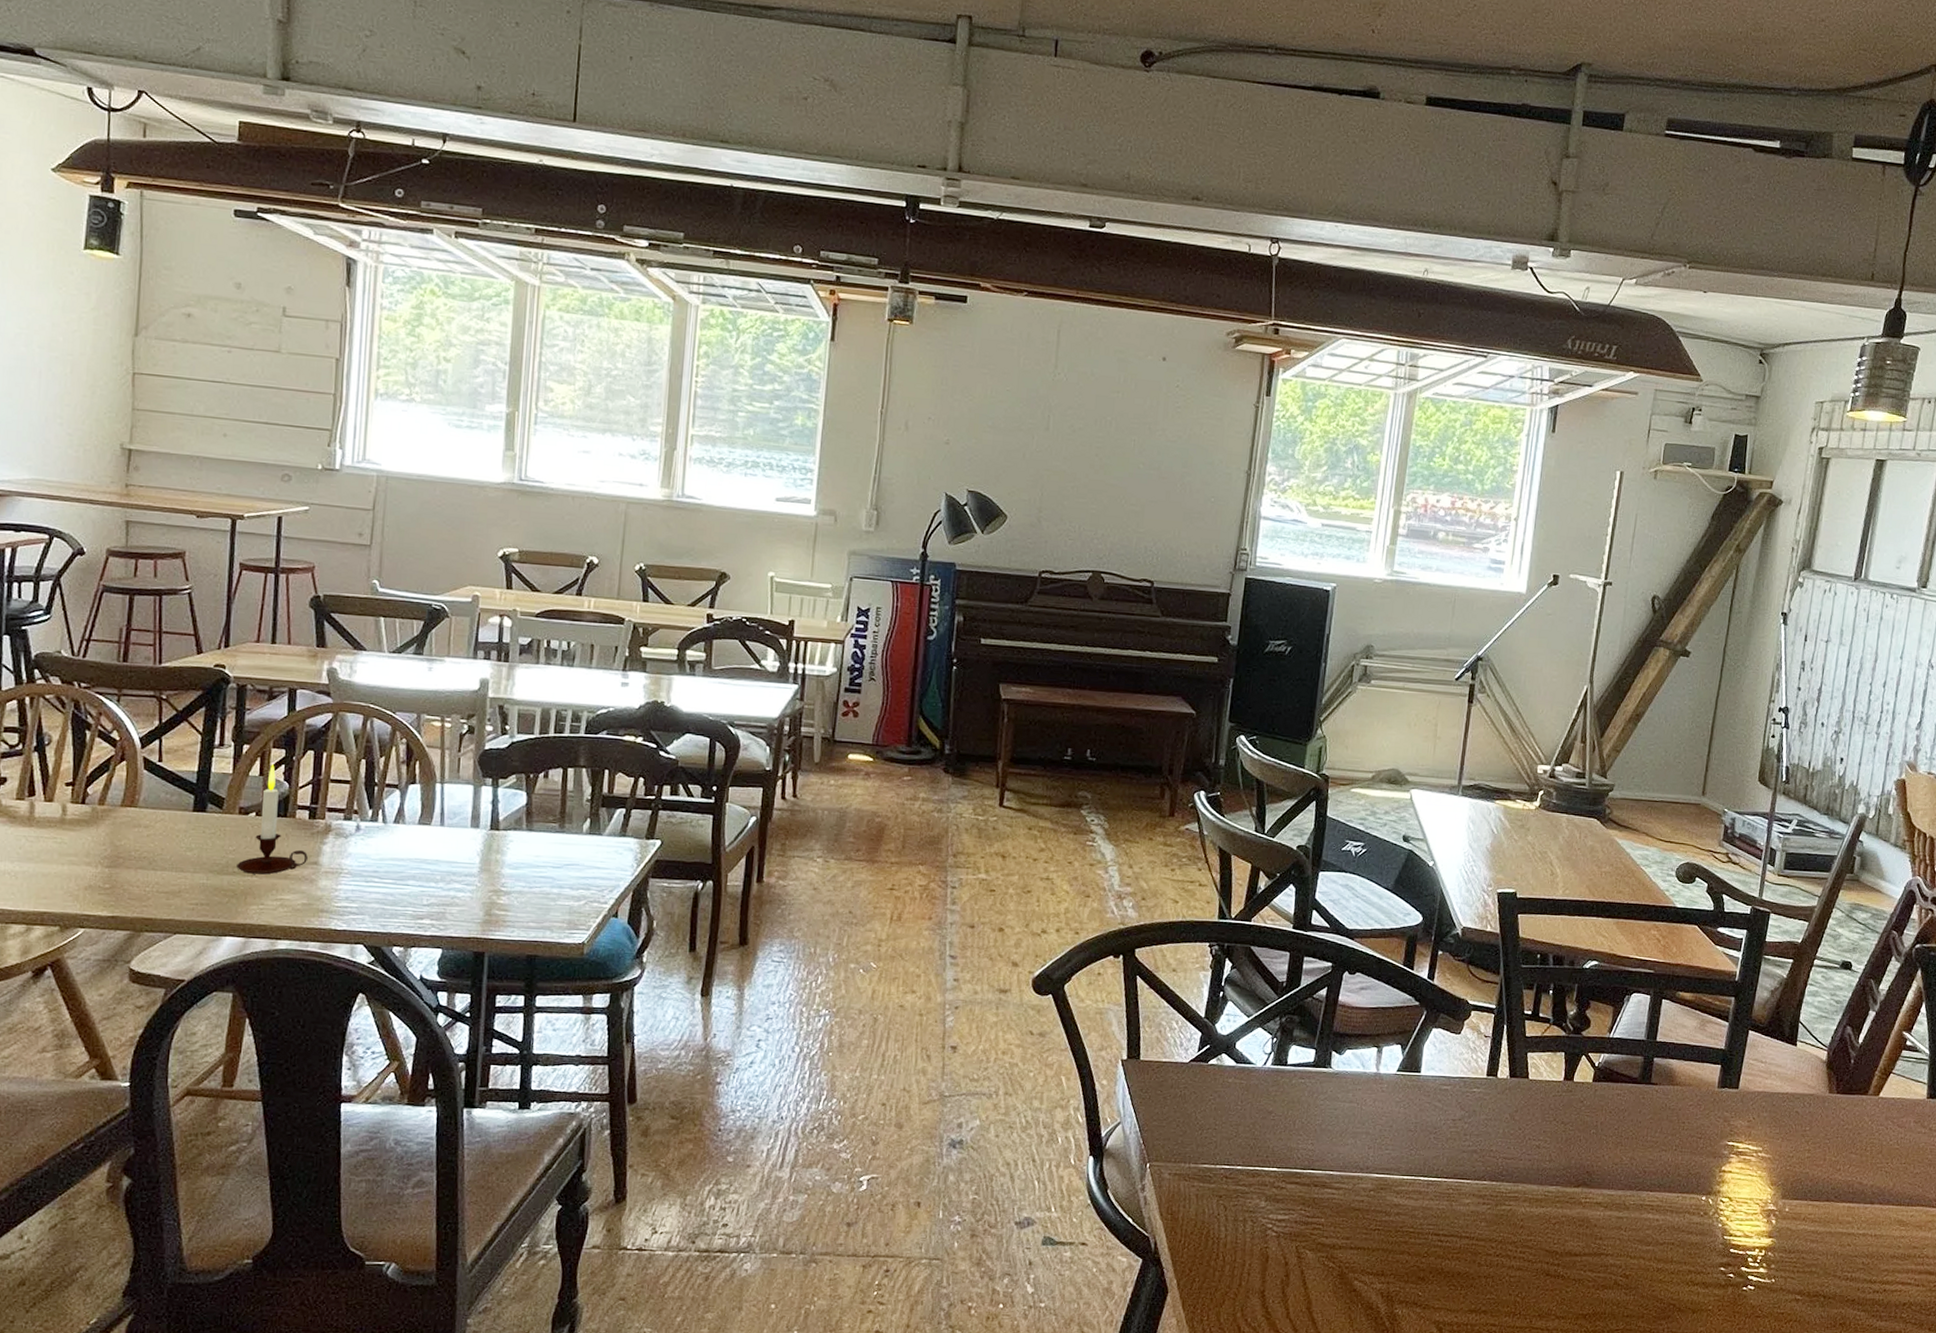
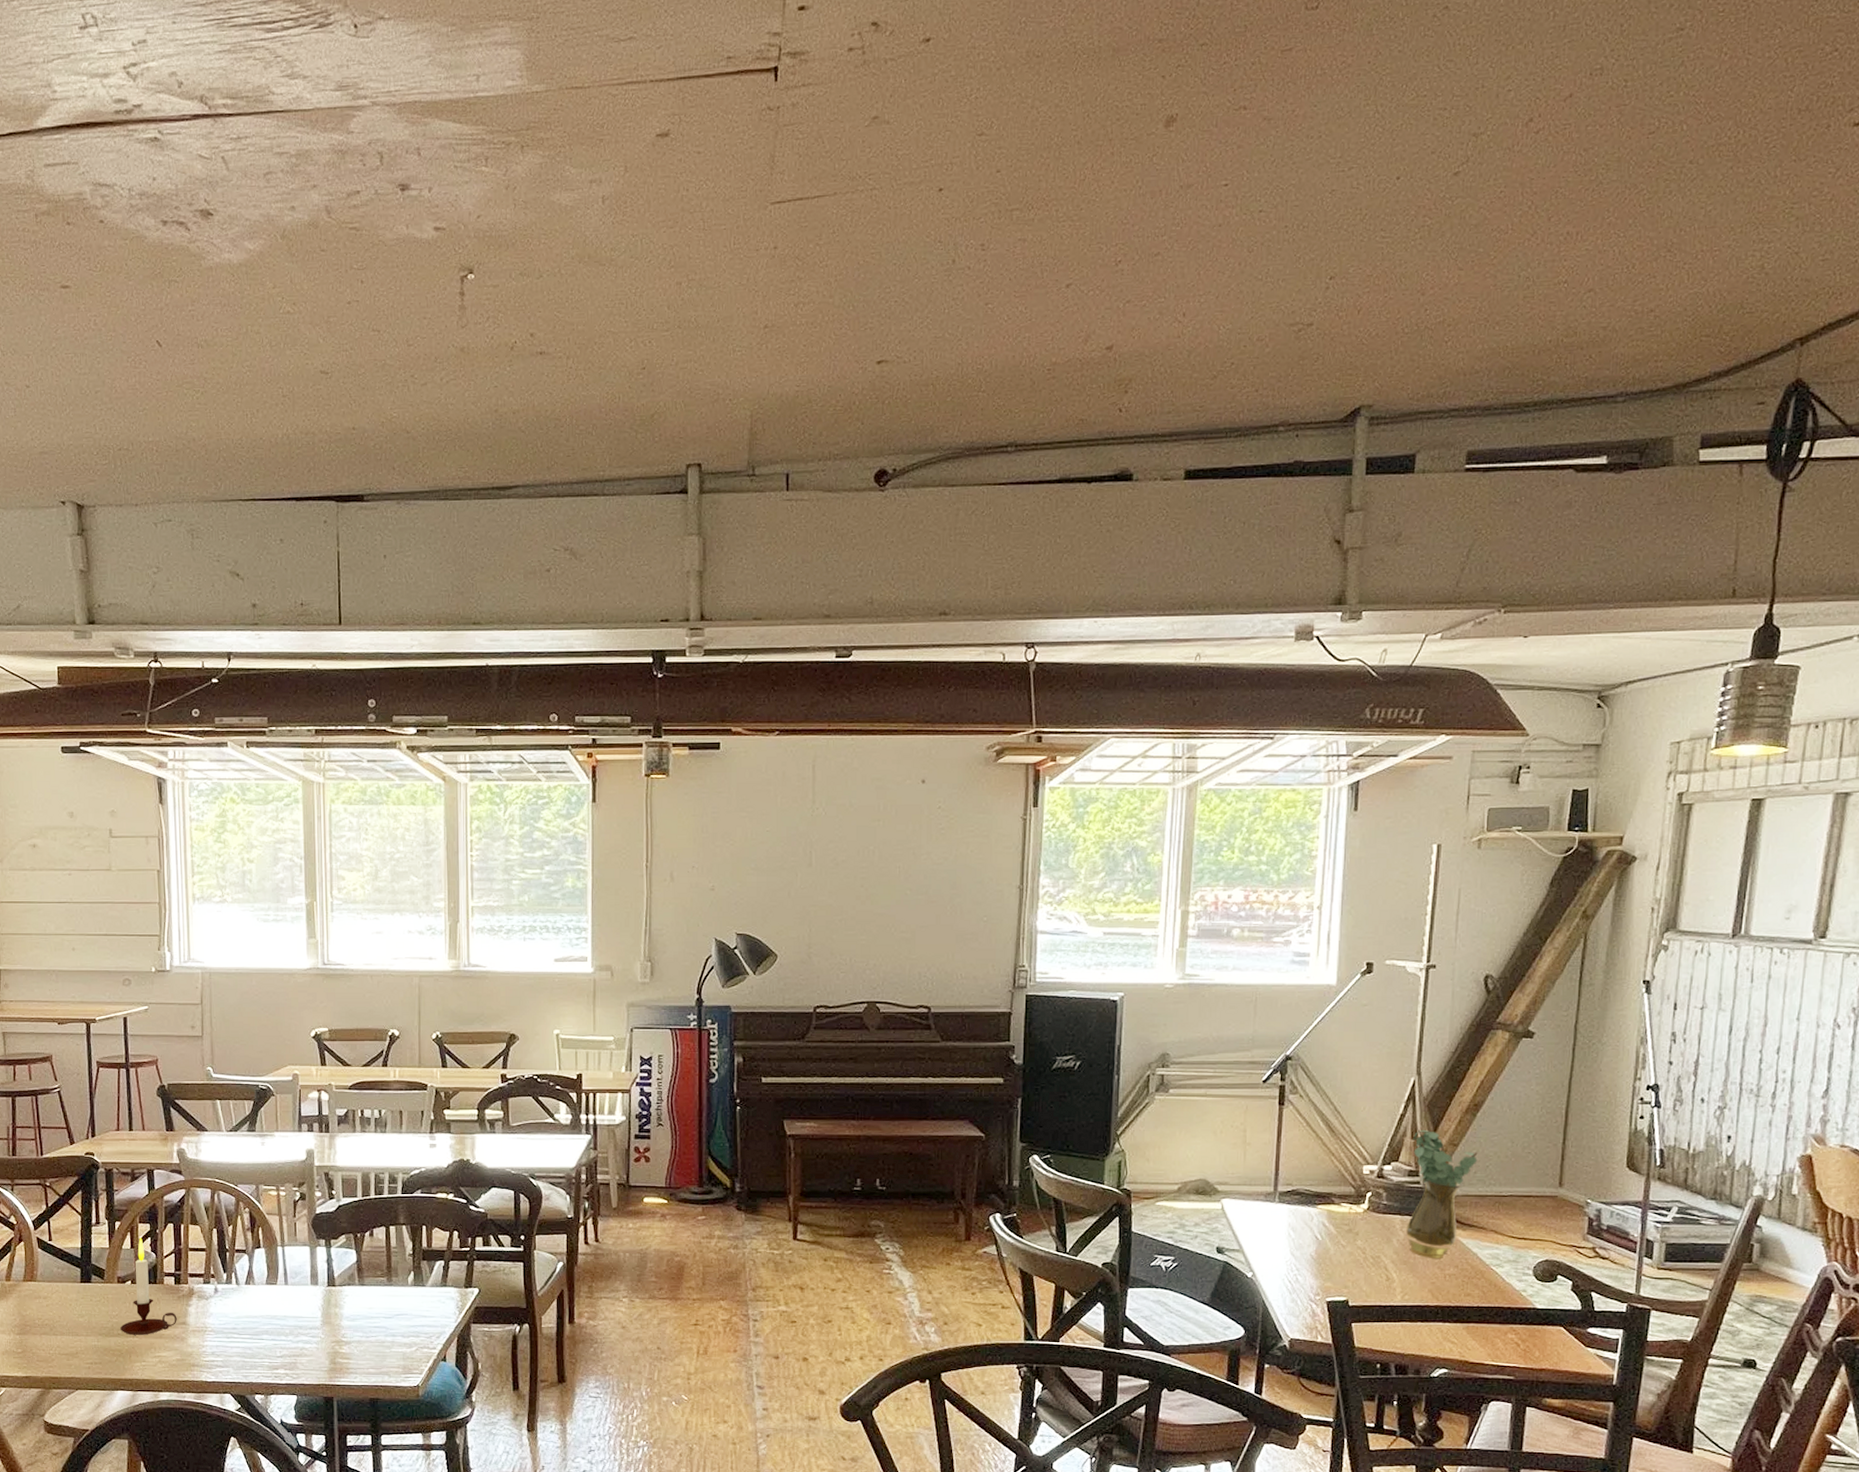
vase: none [1571,729,1637,858] -> present [1406,1124,1478,1259]

